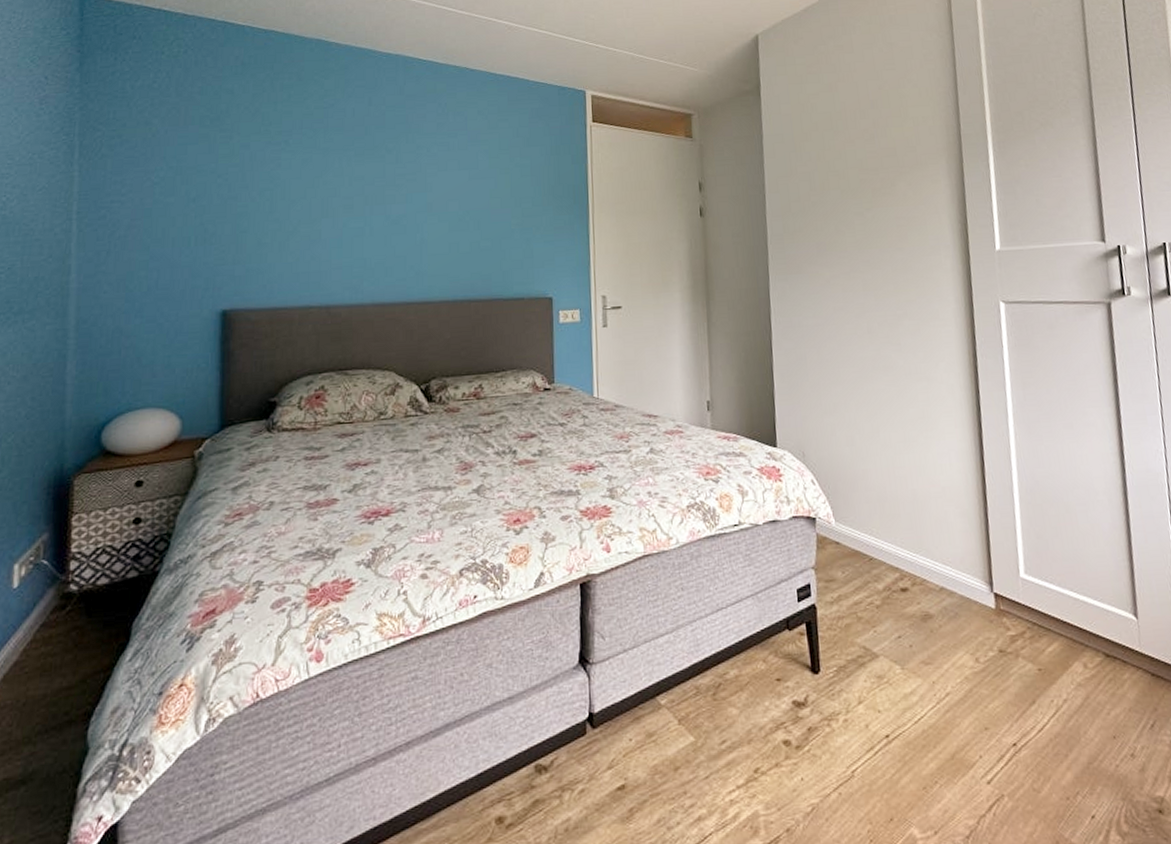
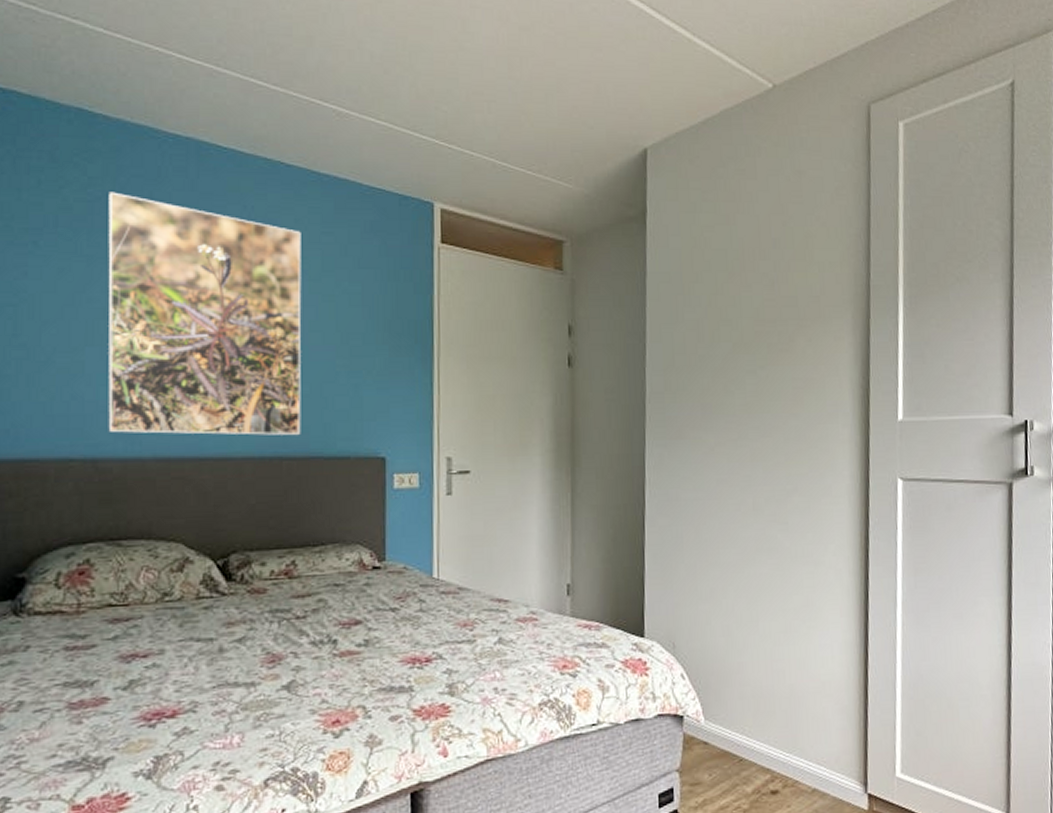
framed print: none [338,99,485,285] -> present [108,192,302,435]

